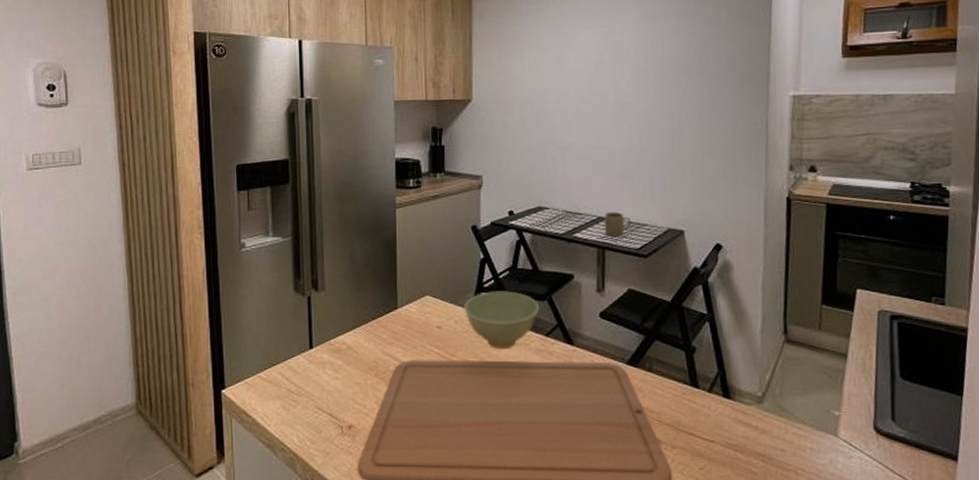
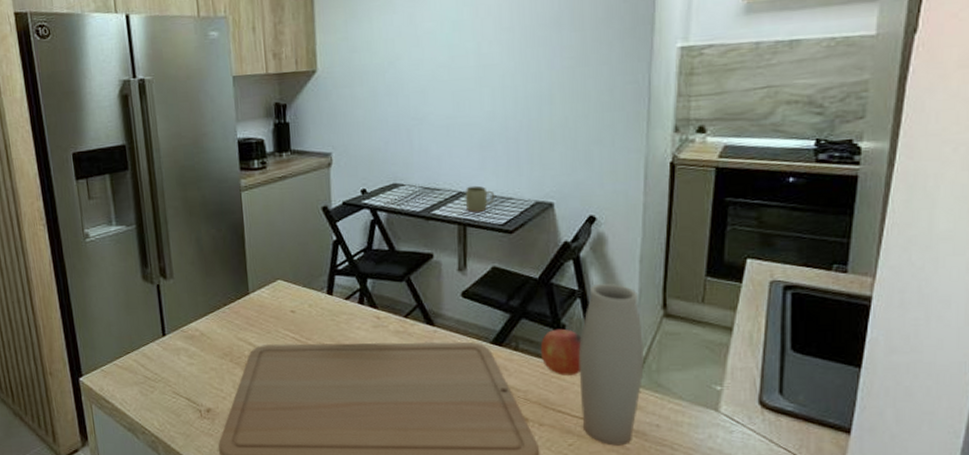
bowl: present [464,291,539,350] -> none [317,273,397,332]
fruit: none [672,351,711,398] -> present [540,328,582,375]
vase: none [708,308,769,470] -> present [578,283,645,446]

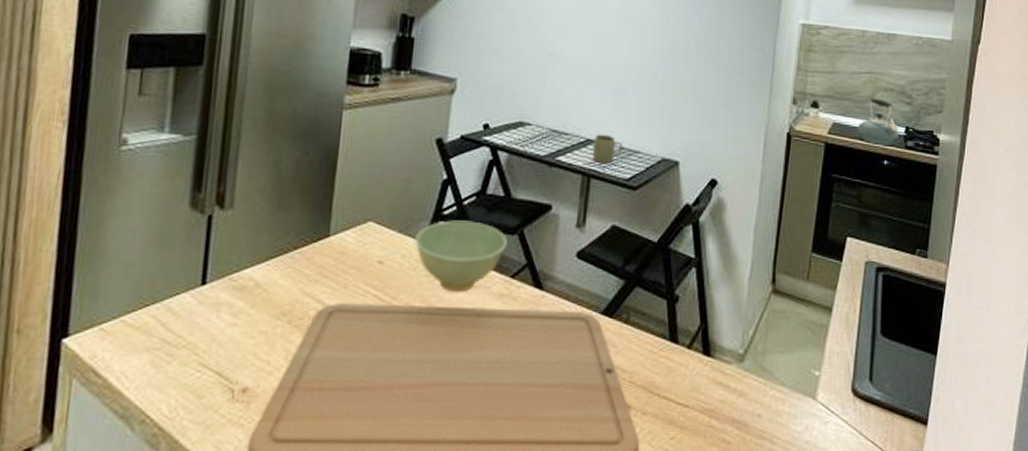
bowl: none [317,273,397,332] -> present [415,220,507,293]
fruit: present [540,328,582,375] -> none [651,300,694,355]
vase: present [578,283,645,446] -> none [686,252,753,439]
kettle: none [754,113,808,164] -> present [857,98,899,147]

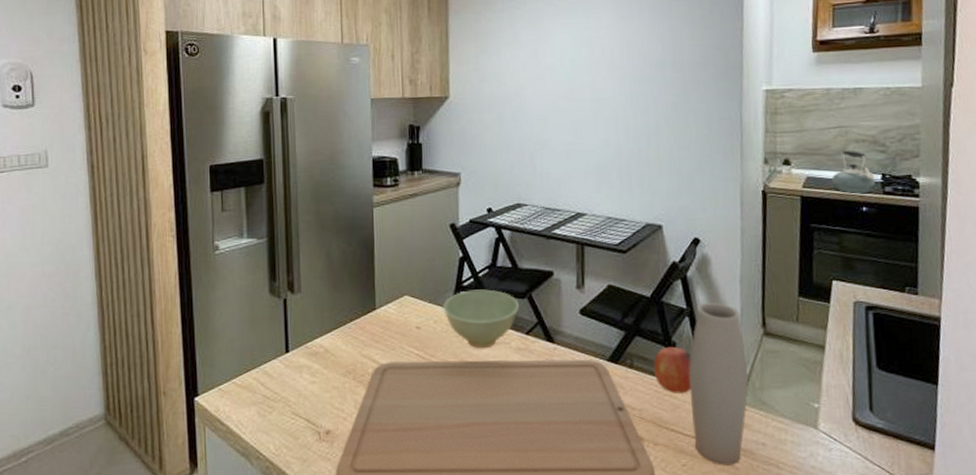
mug: present [592,134,623,163] -> none [582,207,610,232]
fruit: none [651,300,694,355] -> present [653,346,692,393]
vase: none [686,252,753,439] -> present [688,302,749,466]

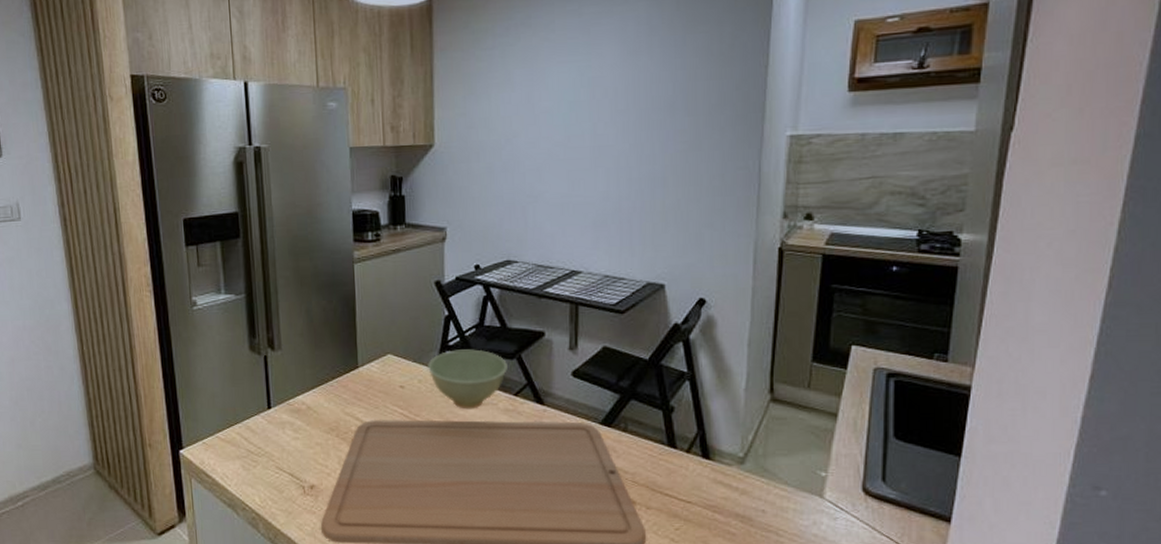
fruit: present [653,346,692,393] -> none [649,411,690,458]
vase: present [688,302,749,466] -> none [686,366,752,531]
kettle: present [831,150,876,194] -> none [859,203,911,253]

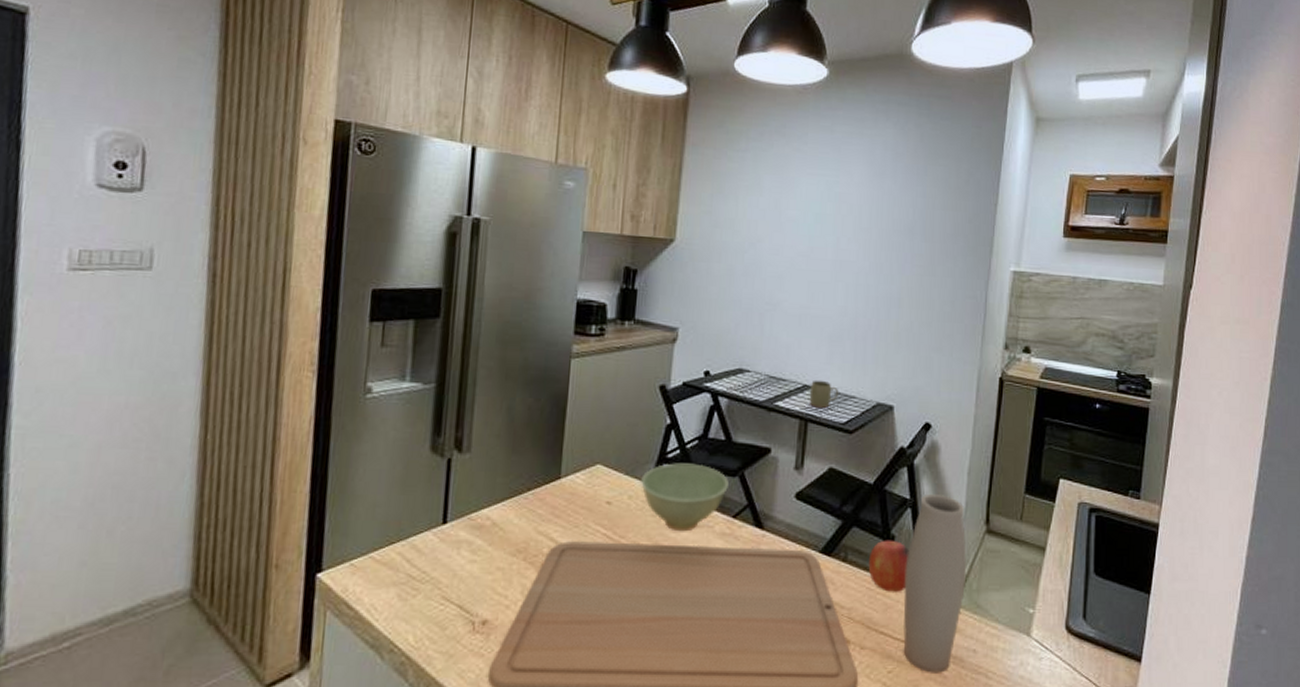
mug: none [577,264,608,291] -> present [809,380,839,408]
fruit: none [649,411,690,458] -> present [868,540,910,592]
vase: none [686,366,752,531] -> present [902,493,967,673]

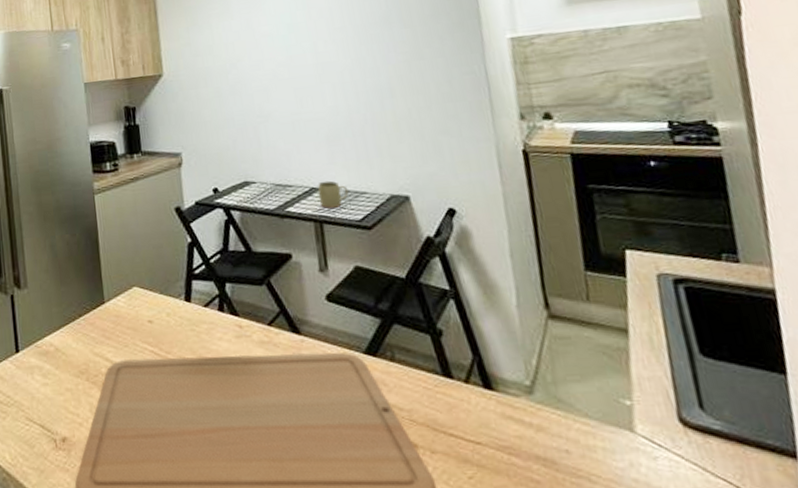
bowl: present [641,463,729,532] -> none [175,276,258,344]
fruit: present [868,540,910,592] -> none [418,334,467,390]
vase: present [902,493,967,673] -> none [460,281,541,478]

